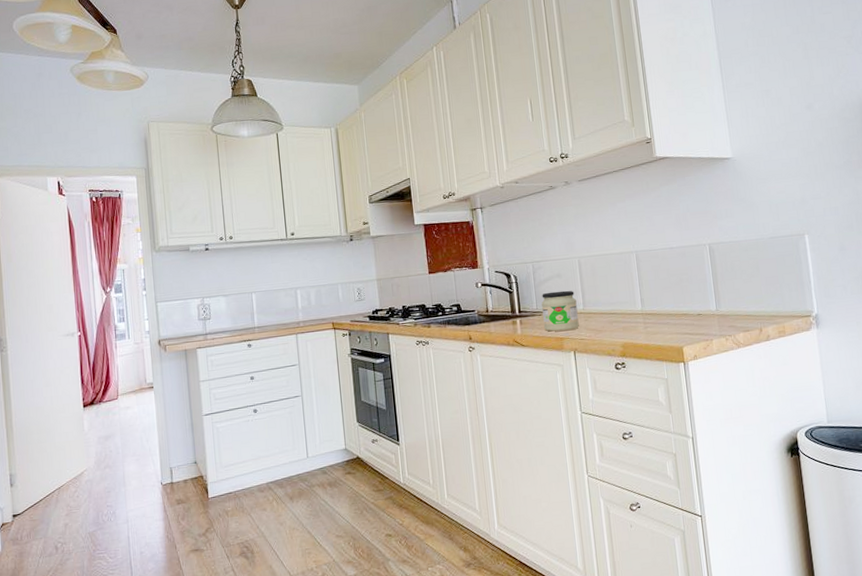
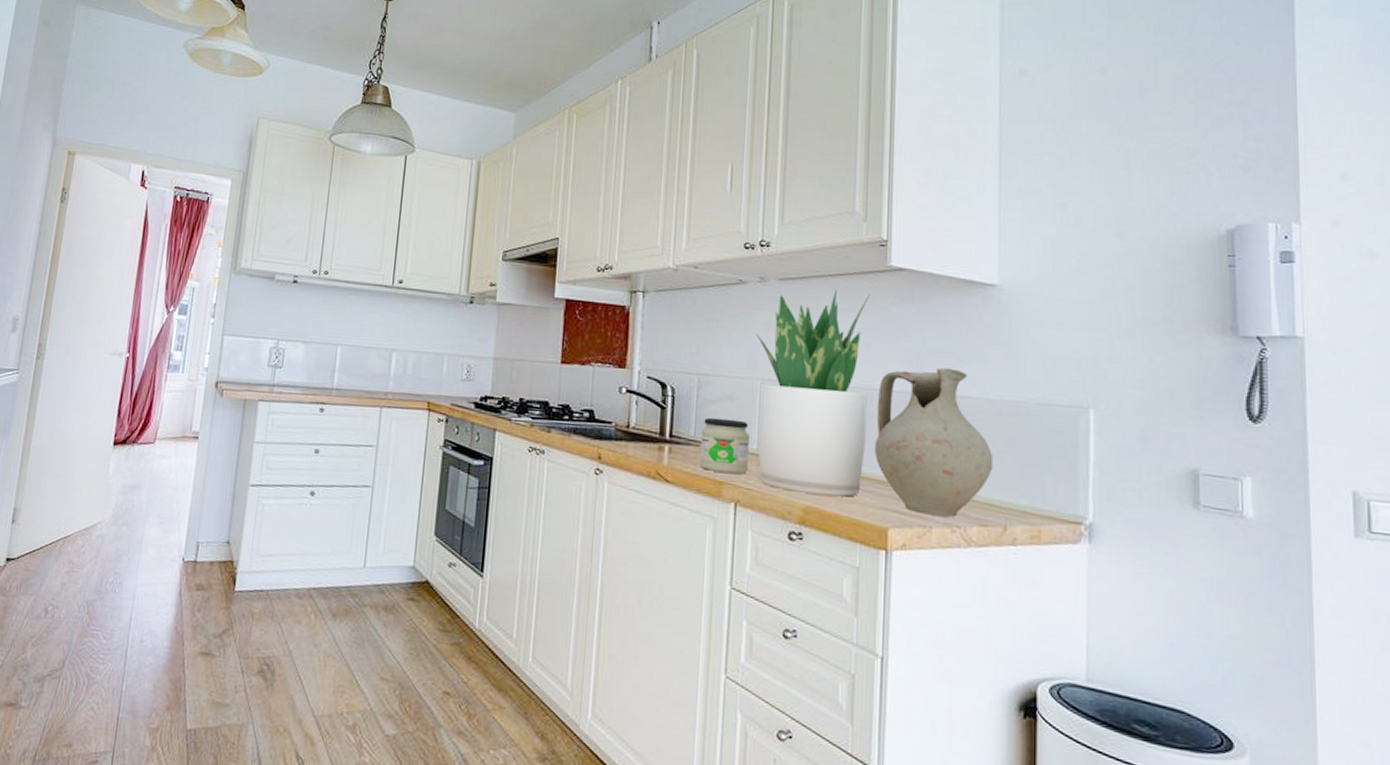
planter: none [569,180,660,335] -> present [756,290,871,497]
ceramic jug: none [661,224,748,332] -> present [875,367,994,518]

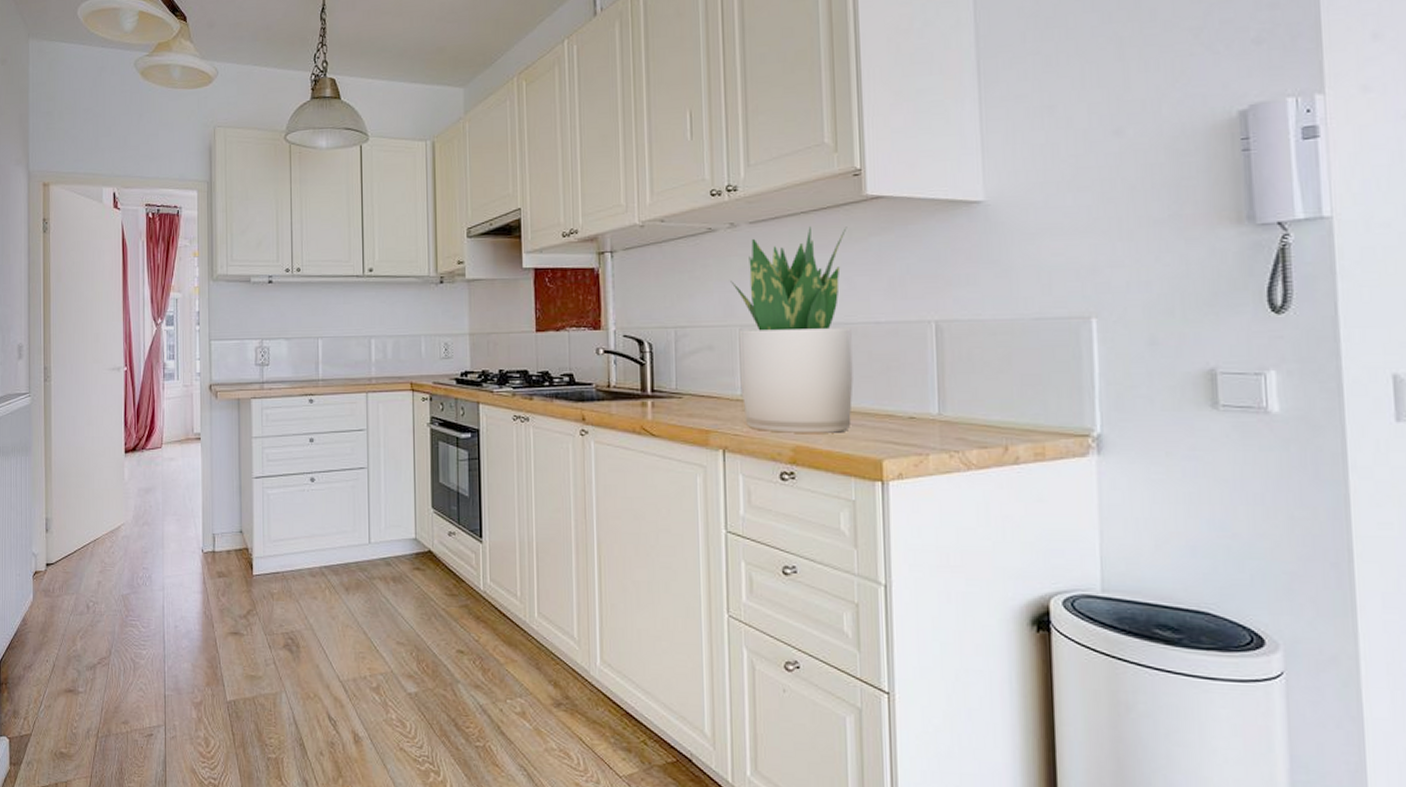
jar: present [700,417,750,474] -> none [683,368,733,421]
ceramic jug: present [875,367,994,518] -> none [862,293,990,442]

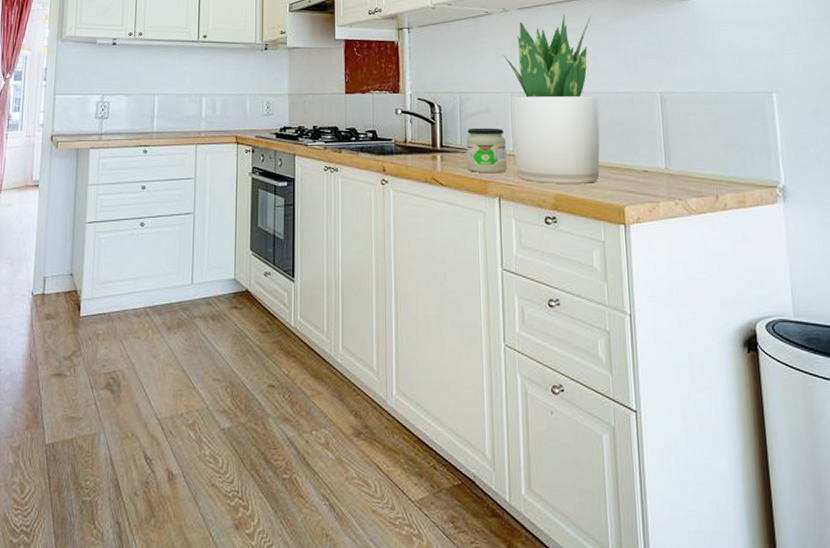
jar: none [683,368,733,421] -> present [466,128,507,173]

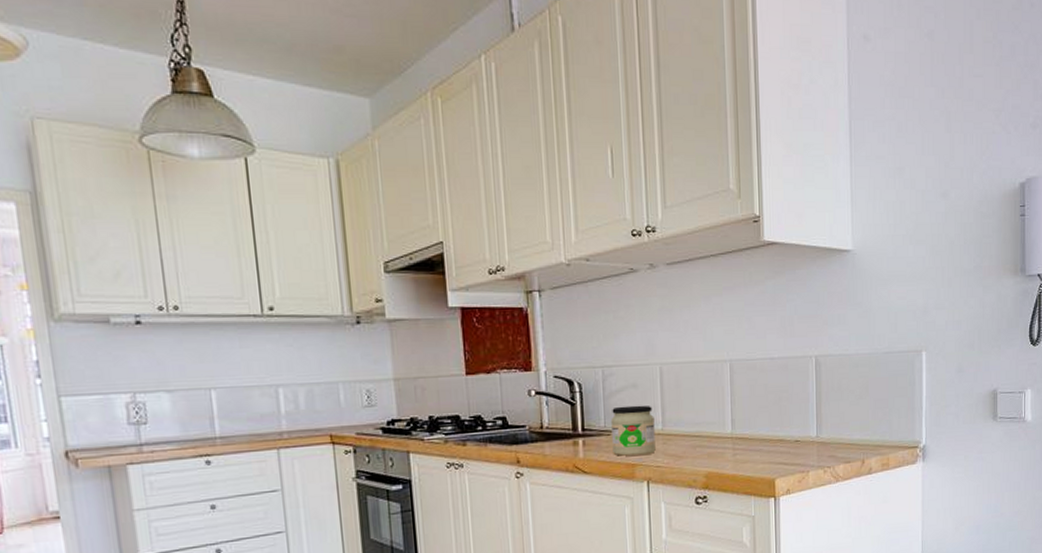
planter: present [503,14,600,183] -> none [651,269,753,462]

